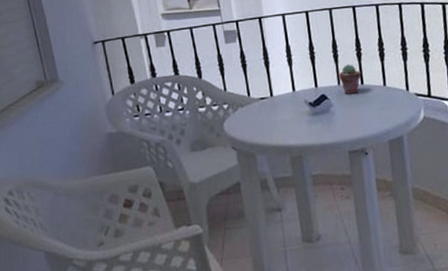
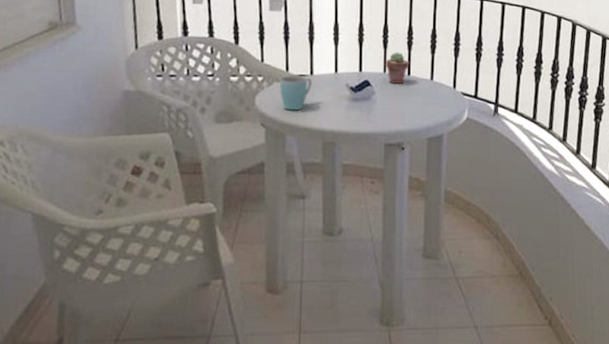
mug: none [243,98,273,132] -> present [279,74,312,111]

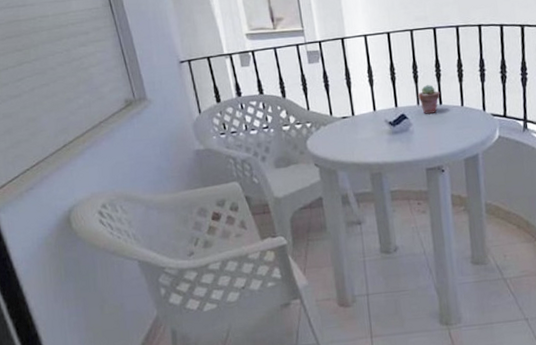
mug: present [279,74,312,111] -> none [325,117,355,150]

